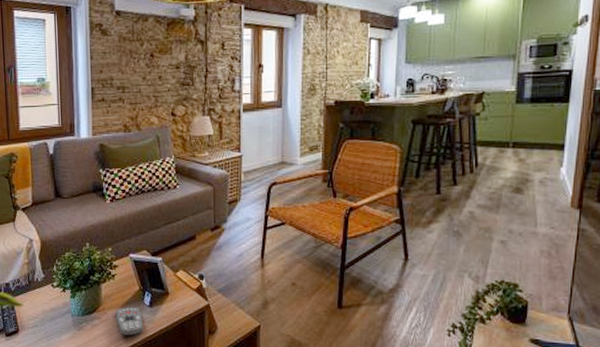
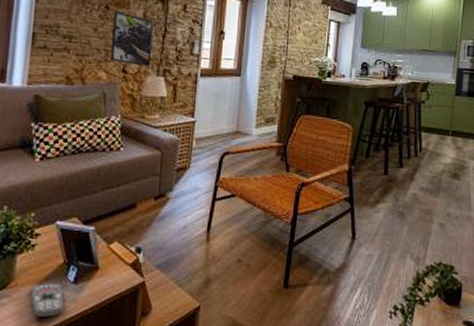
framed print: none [159,57,197,108] -> present [110,11,154,67]

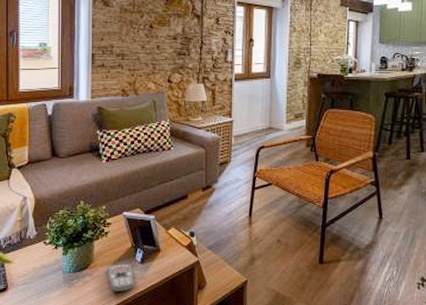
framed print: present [110,11,154,67] -> none [157,29,192,76]

